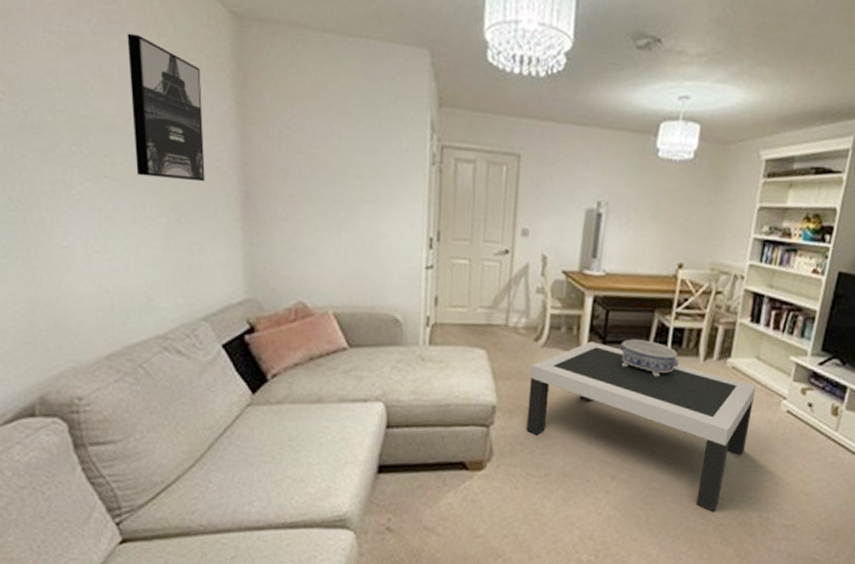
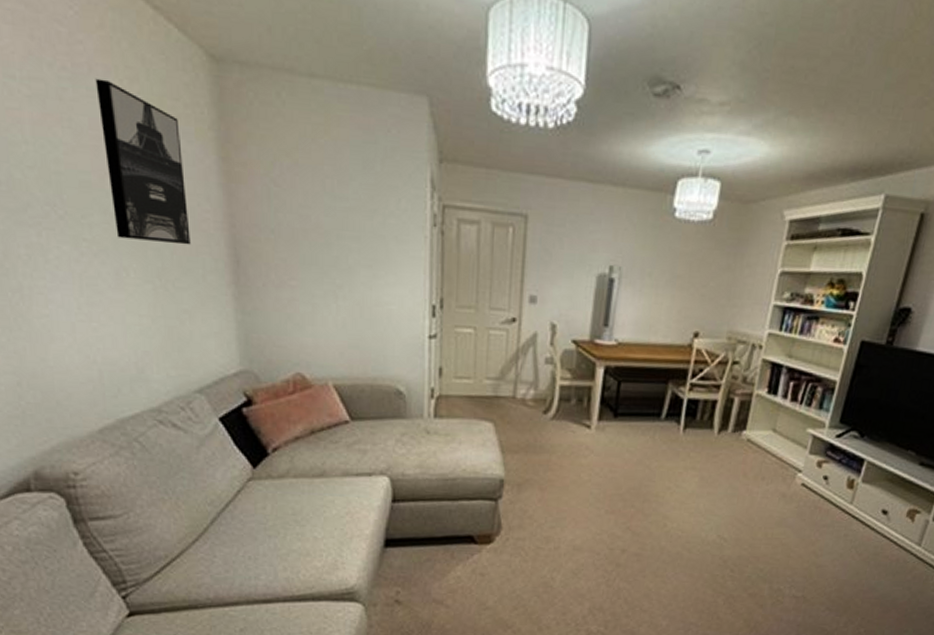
coffee table: present [526,341,756,512] -> none [535,414,771,584]
decorative bowl: present [620,339,679,377] -> none [632,411,693,450]

